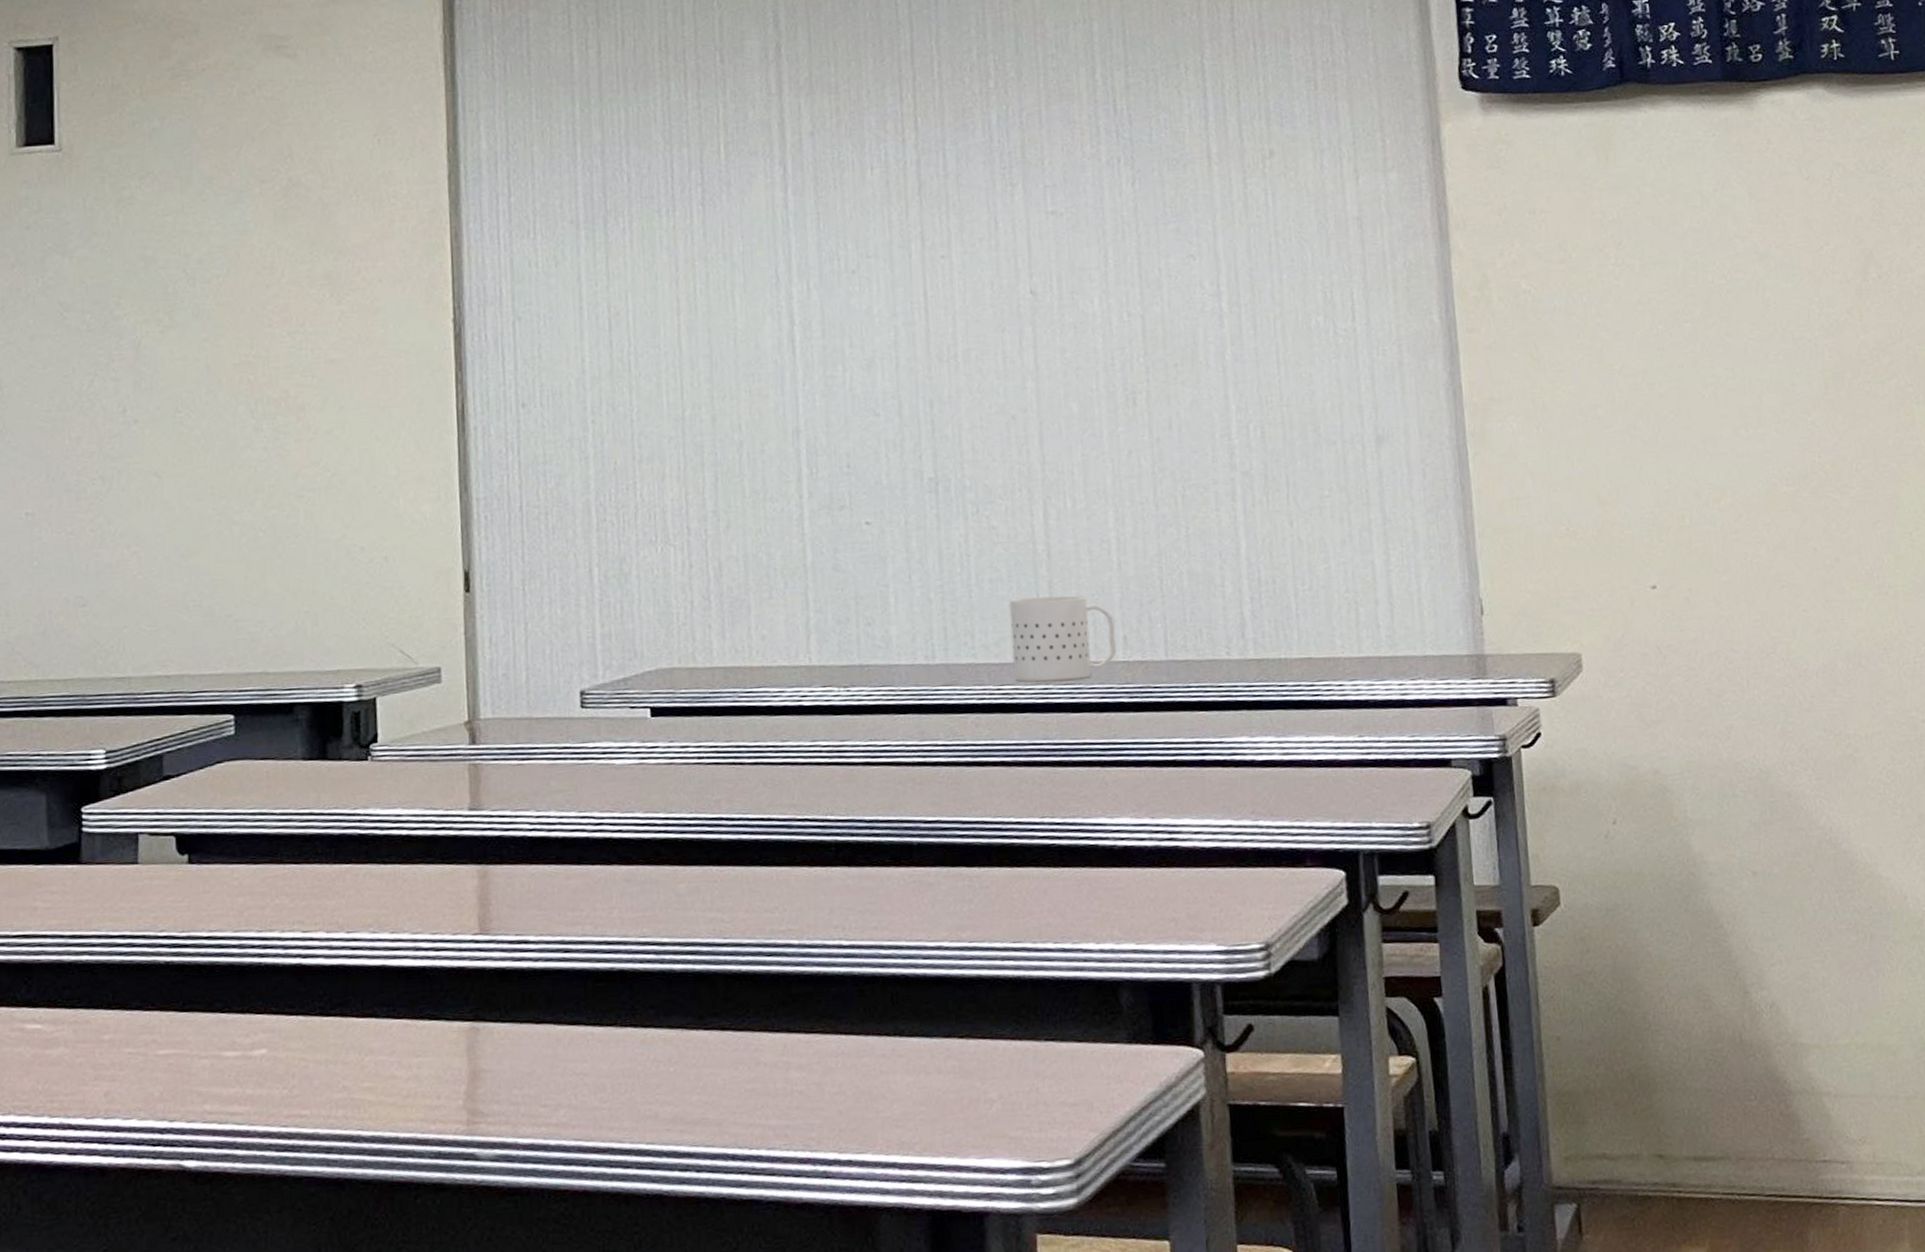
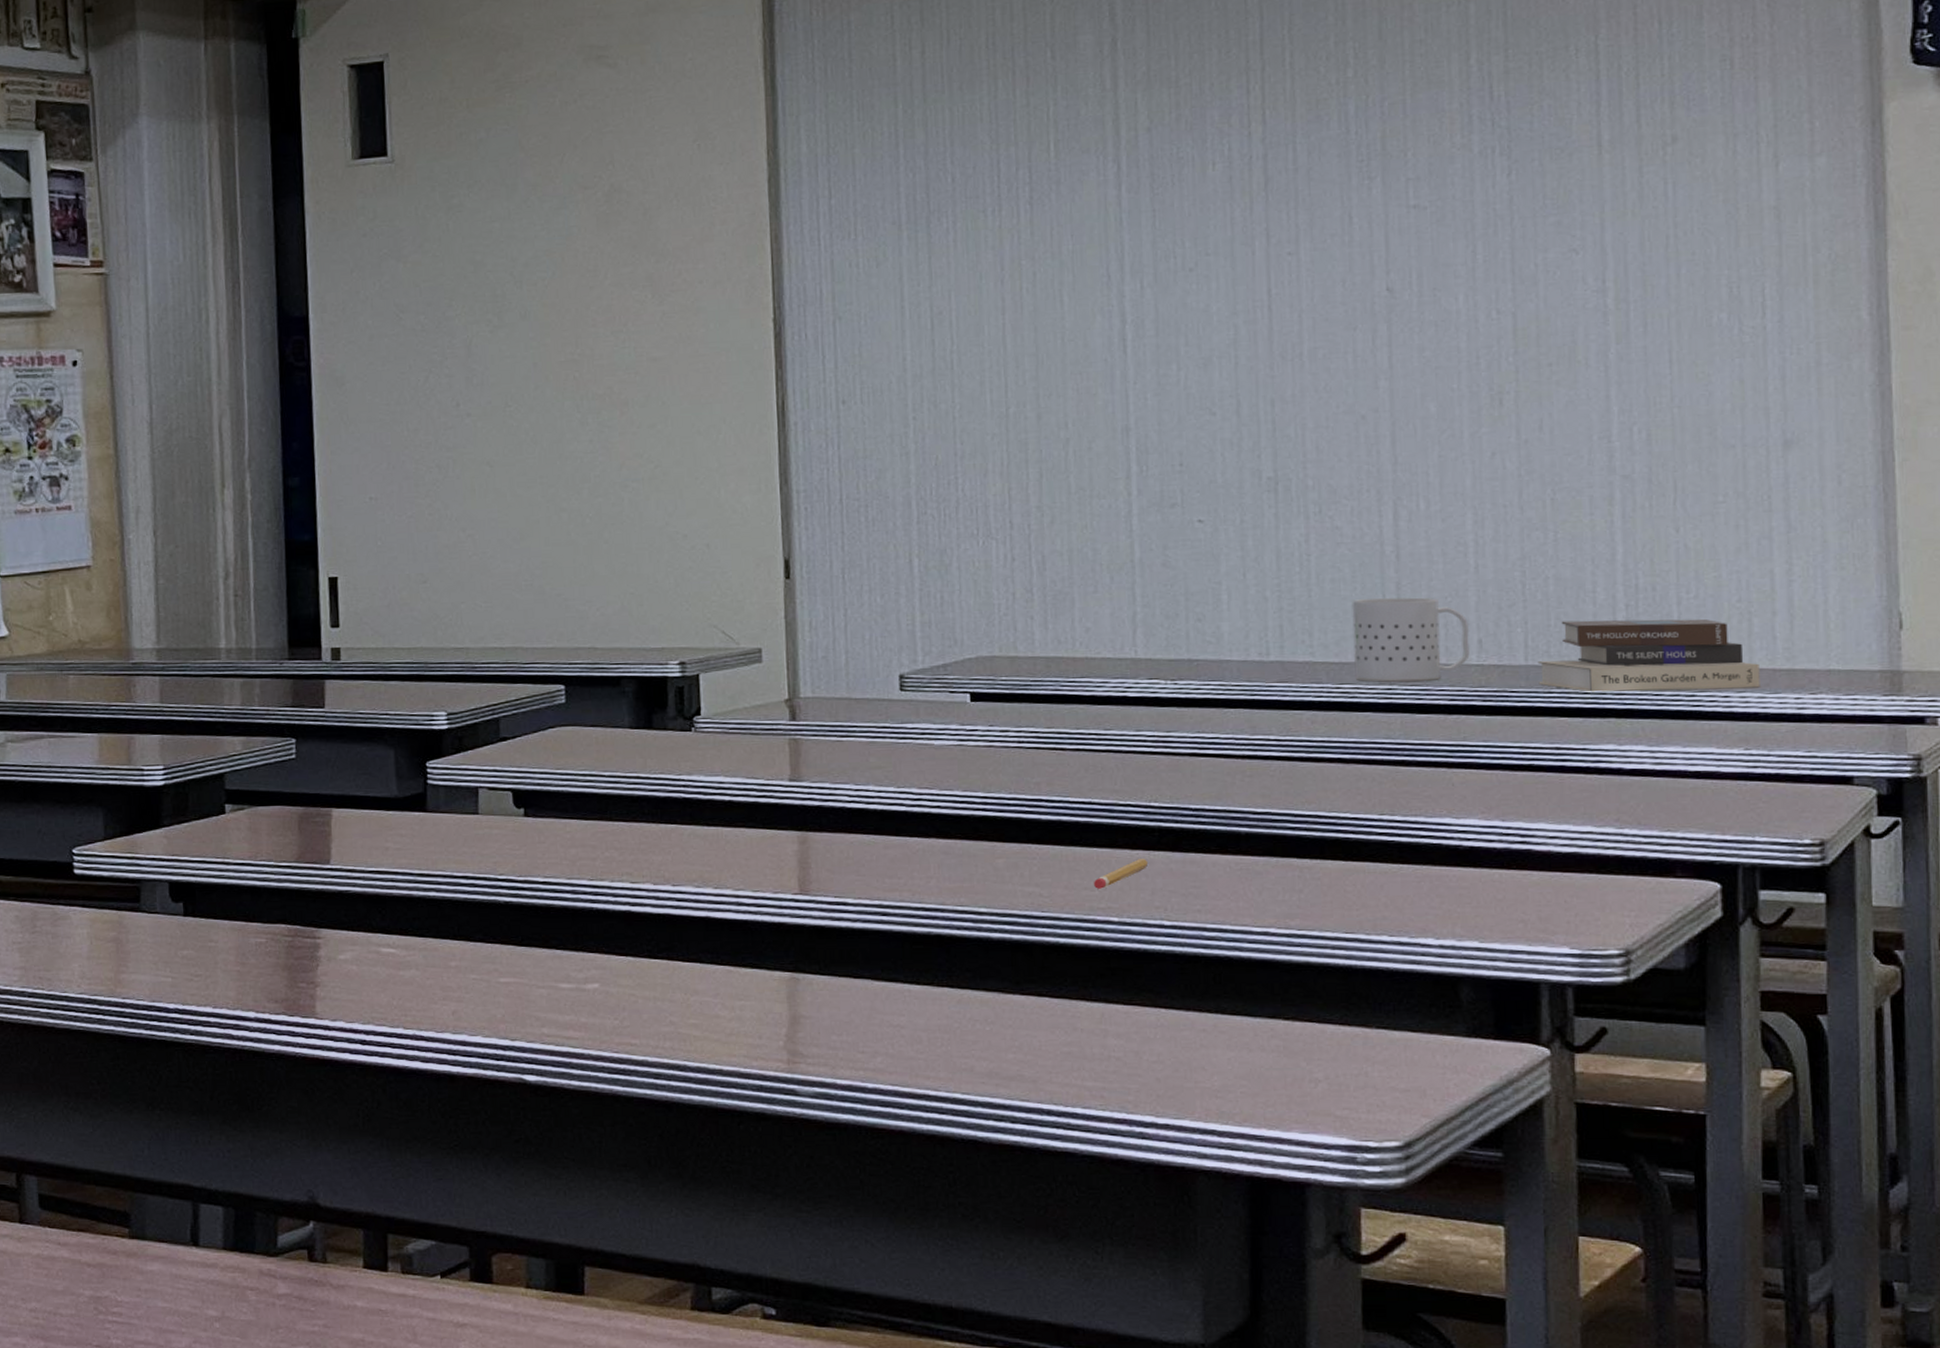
pencil: none [773,876,825,911] -> present [1093,859,1148,889]
books: none [1176,609,1369,685] -> present [1537,618,1760,692]

